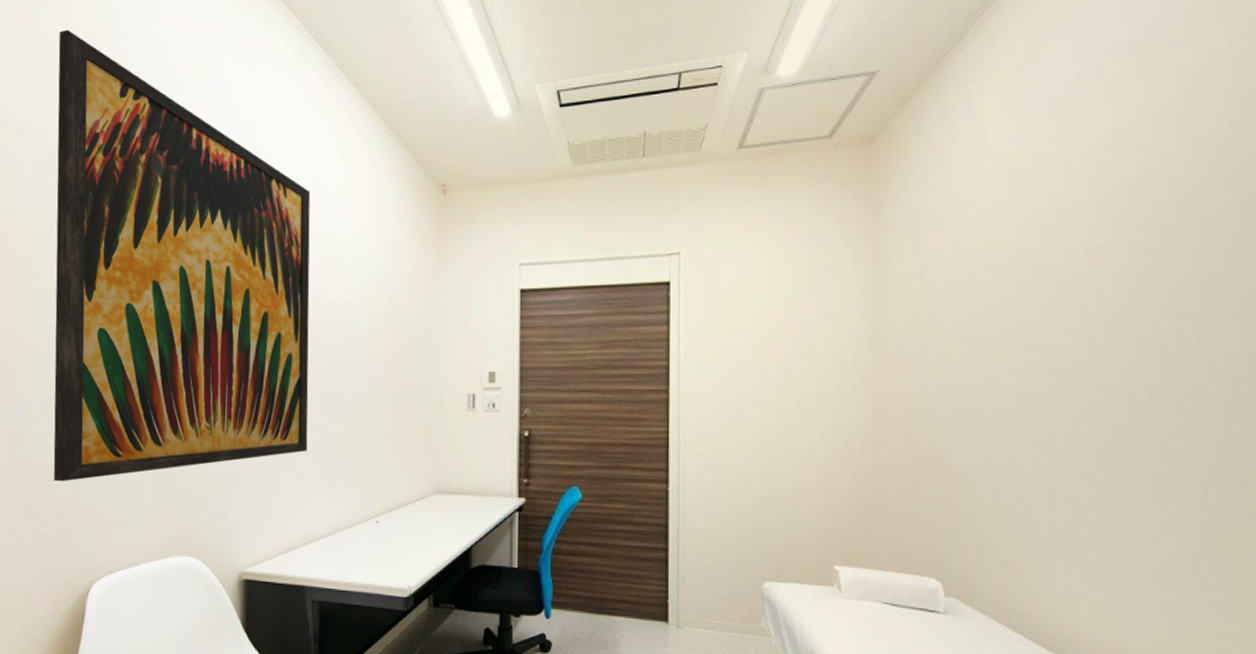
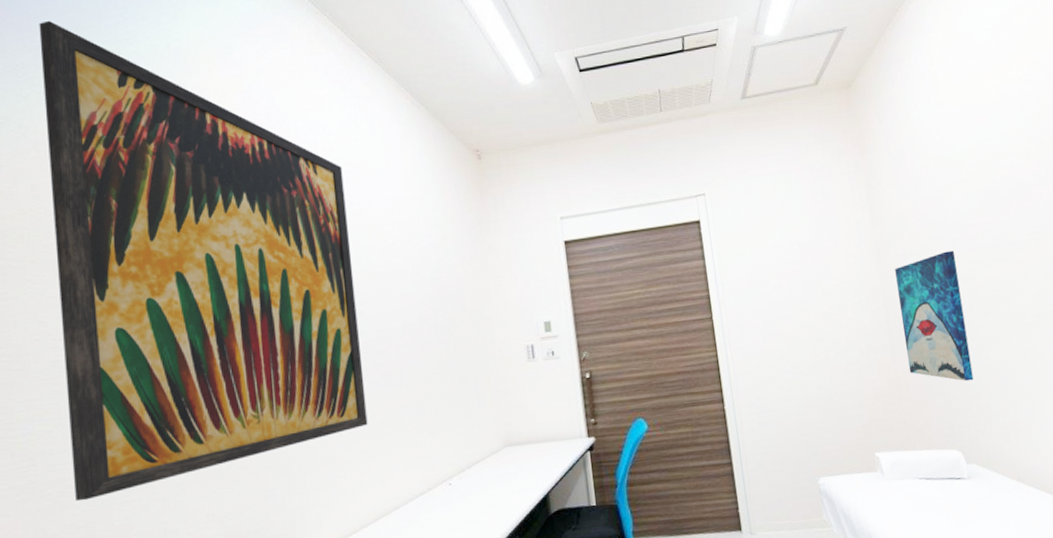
wall art: none [891,348,973,503] -> present [895,250,974,382]

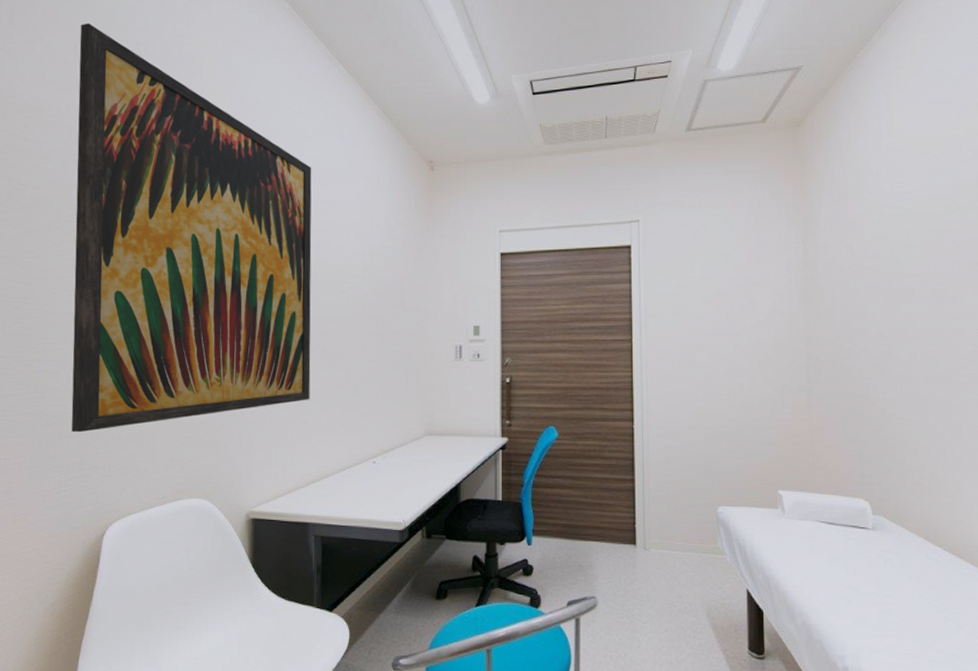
wall art: present [895,250,974,382] -> none [822,300,892,433]

